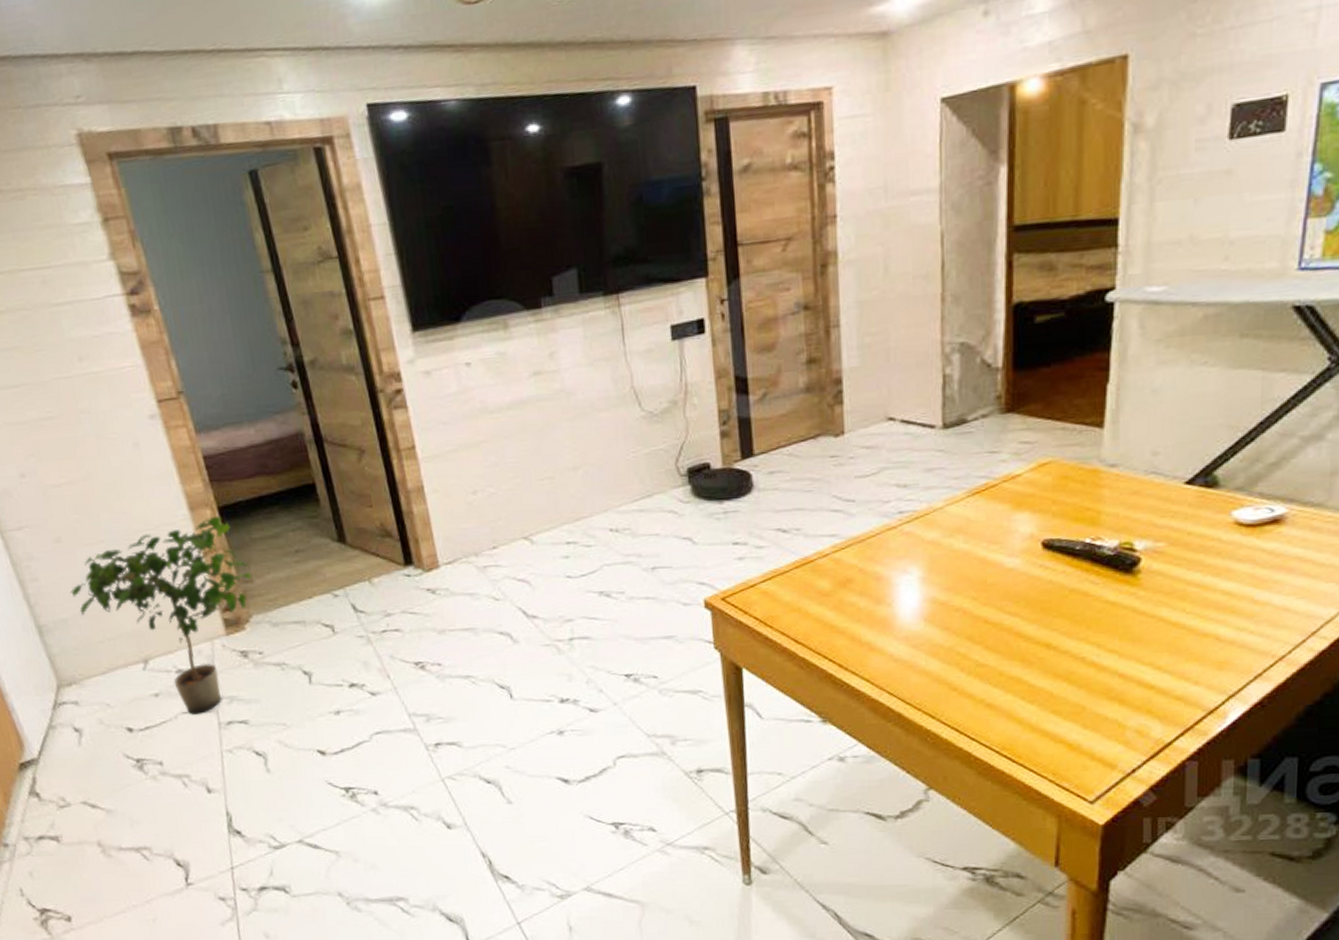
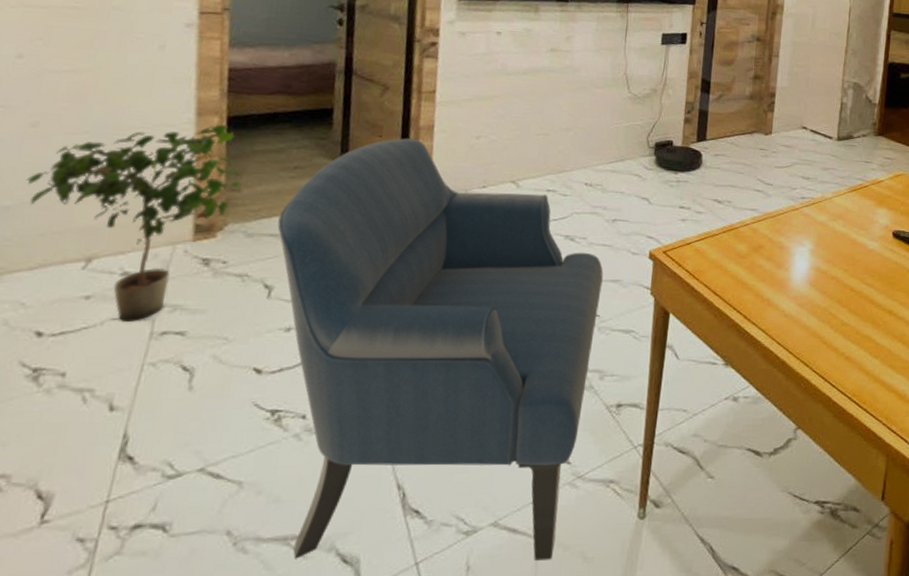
chair: none [296,504,659,923] -> present [277,138,603,561]

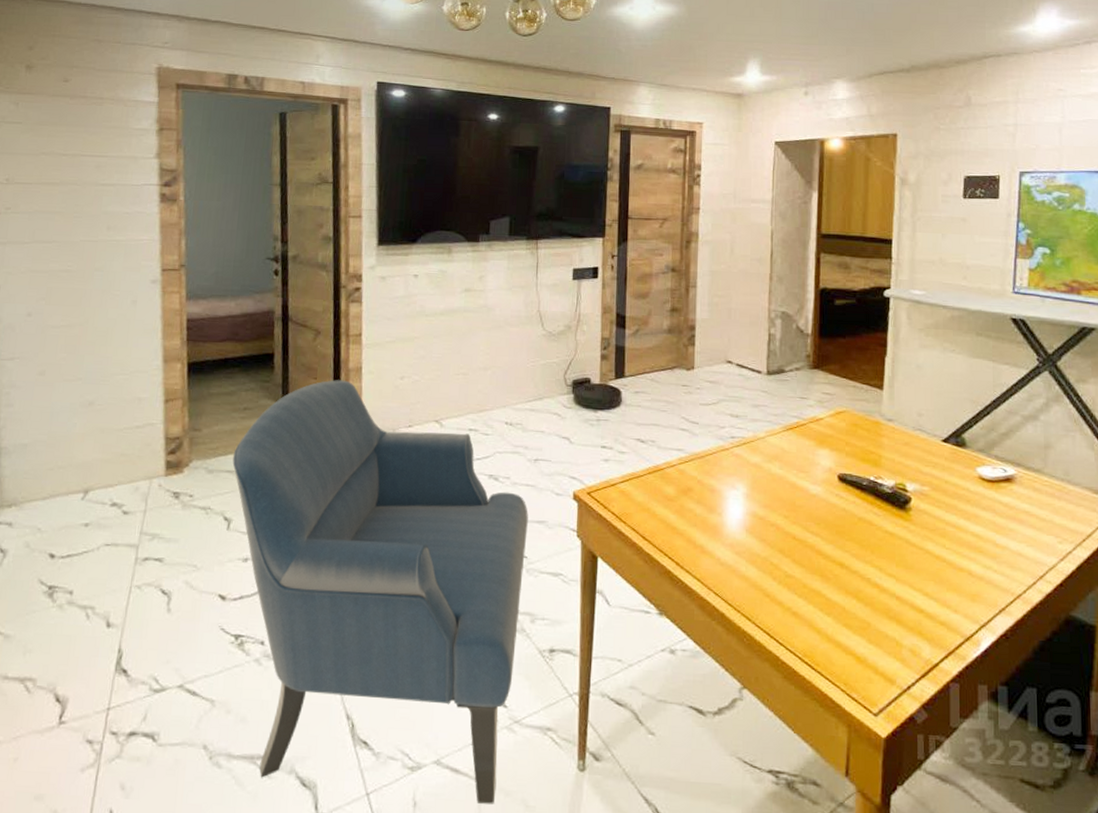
potted plant: present [26,124,242,321] -> none [37,369,202,548]

